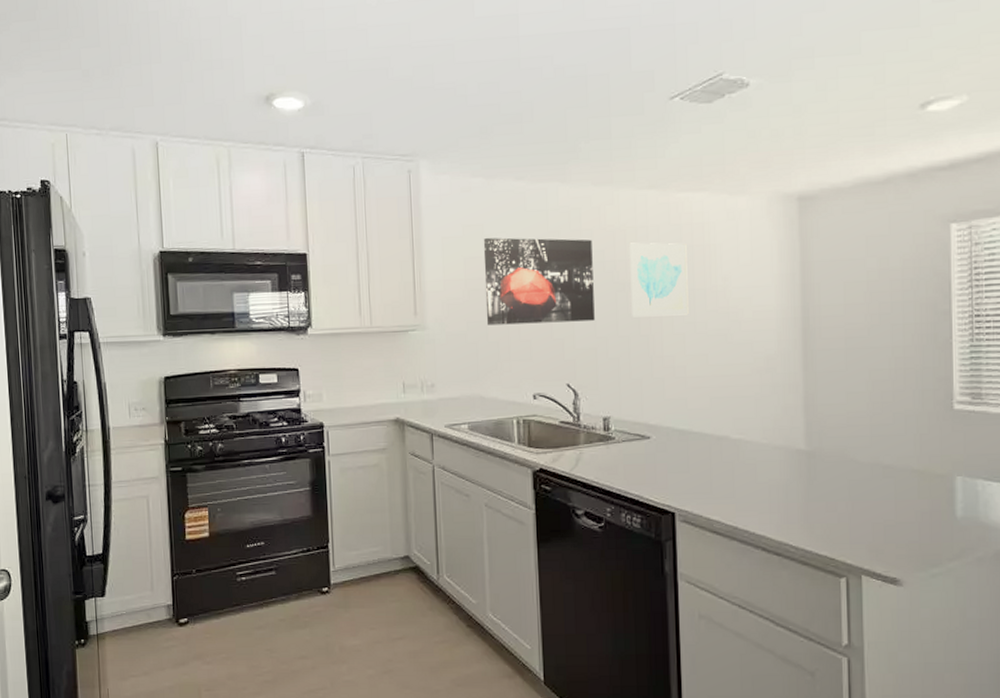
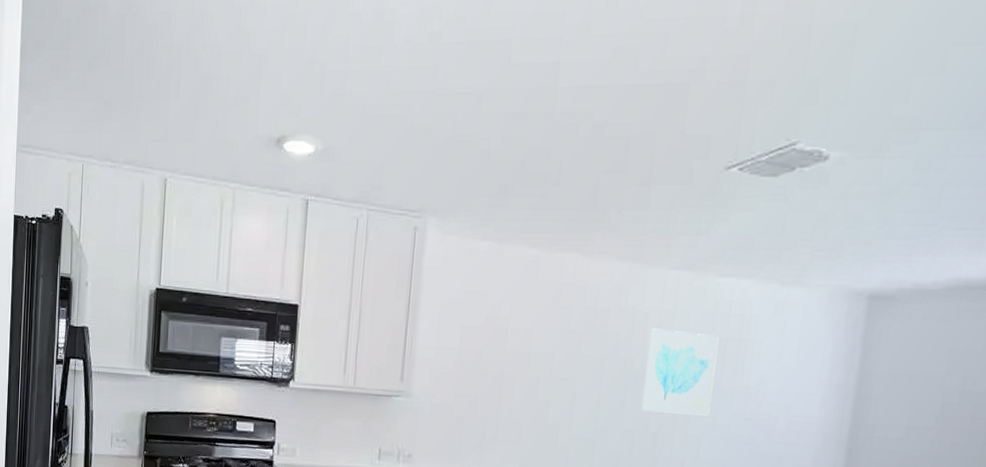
wall art: present [483,237,595,326] -> none [476,307,608,409]

